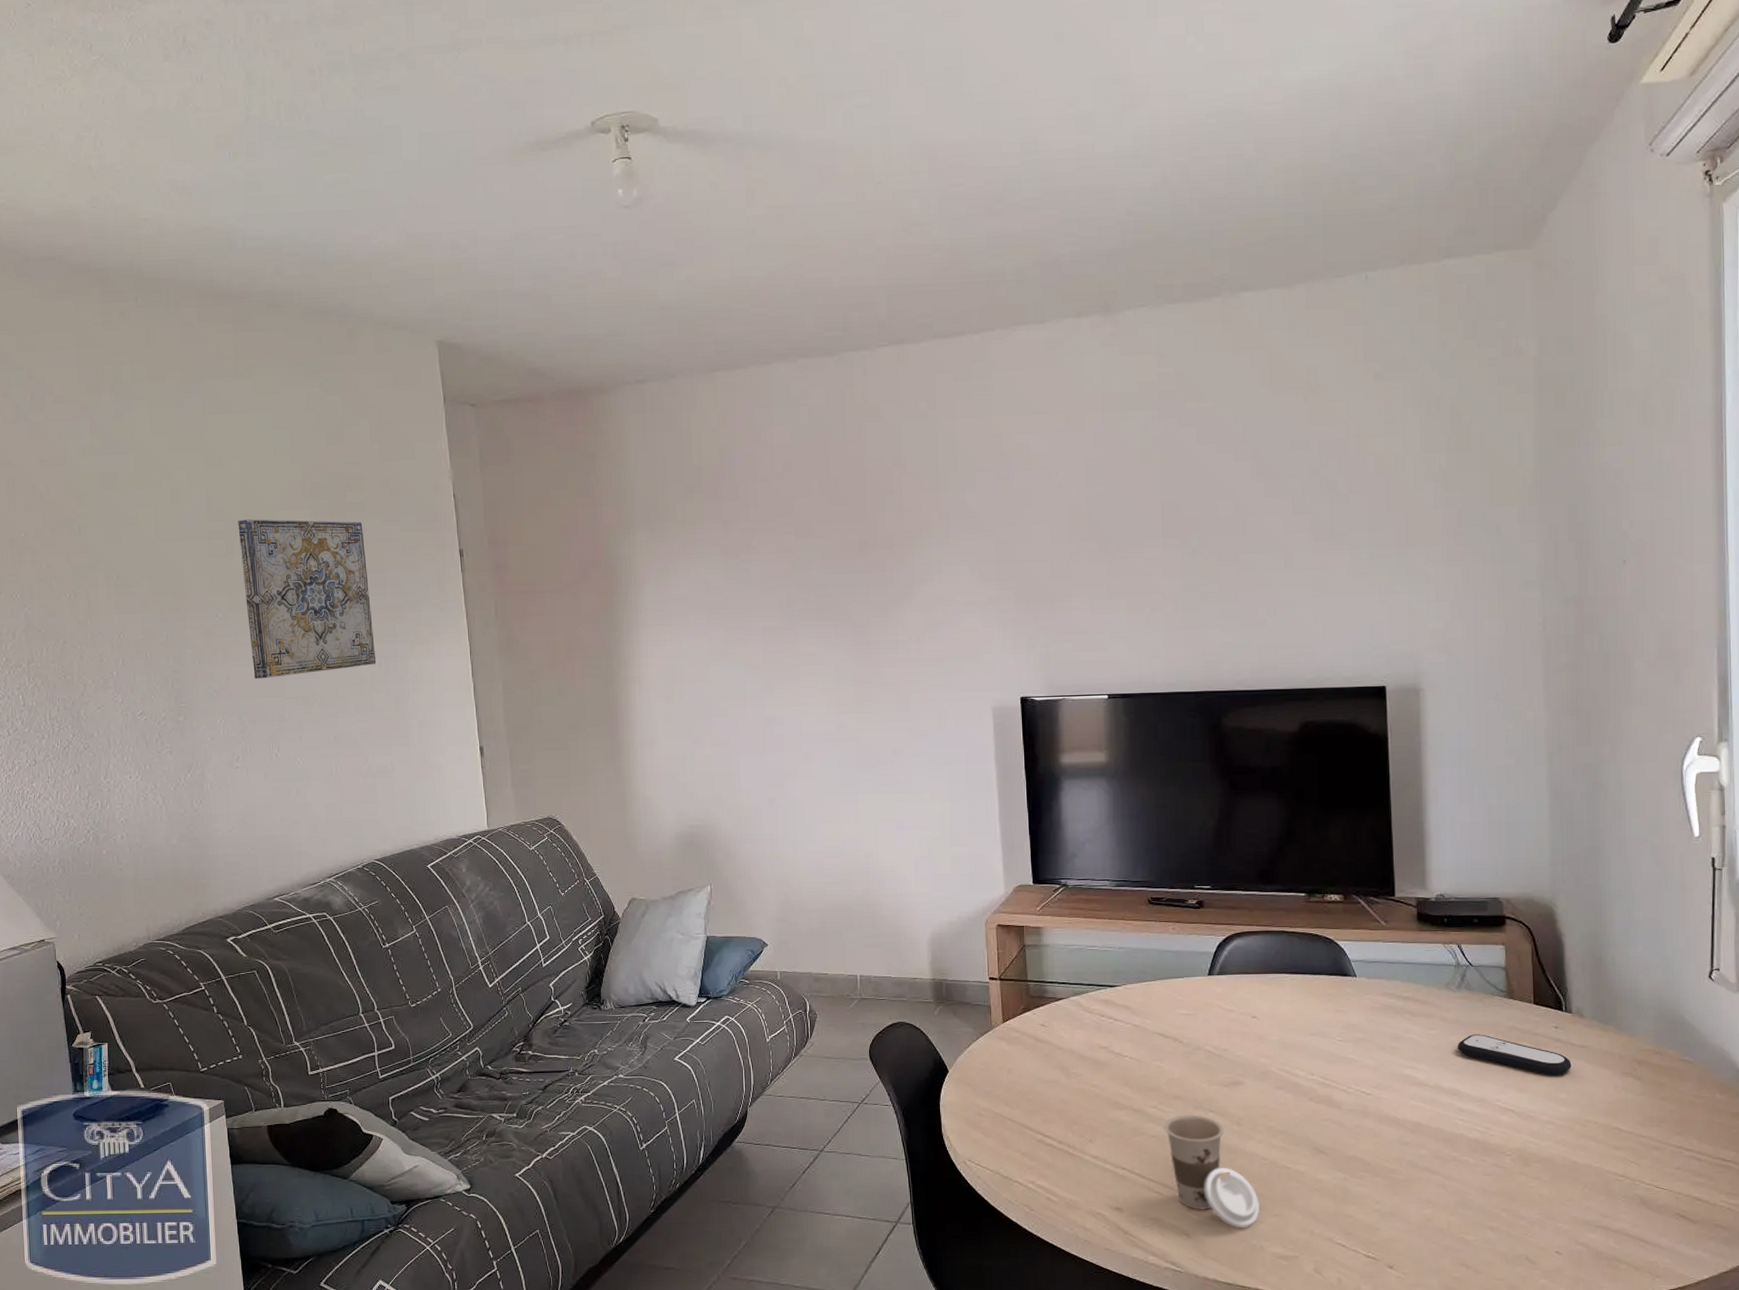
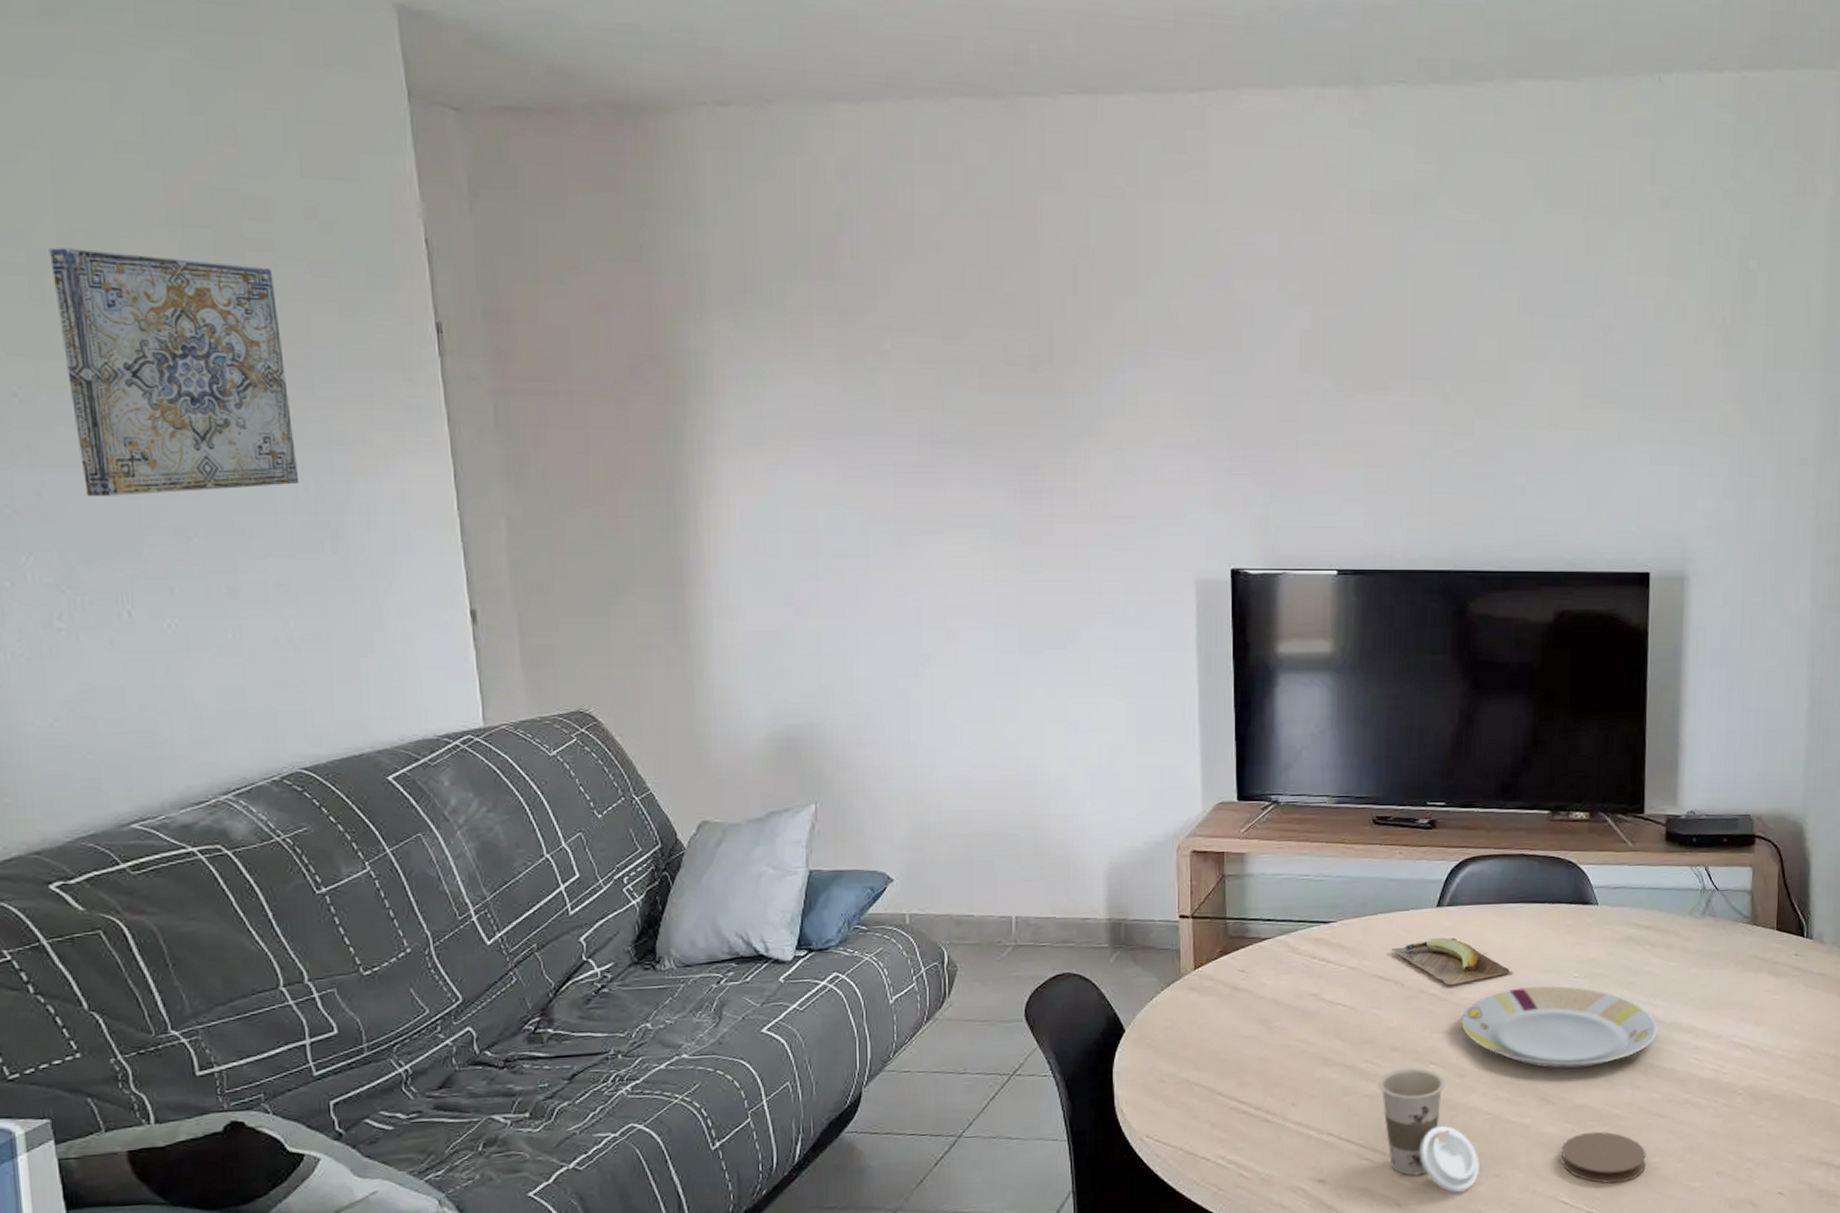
banana: none [1170,1001,1281,1044] -> present [1391,937,1514,986]
plate: none [1236,1047,1422,1123] -> present [1462,985,1658,1069]
coaster: none [1335,1181,1419,1231] -> present [1561,1131,1646,1184]
remote control: present [1457,1034,1571,1076] -> none [1696,964,1808,1007]

